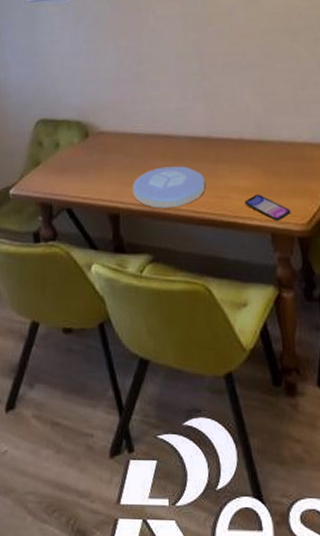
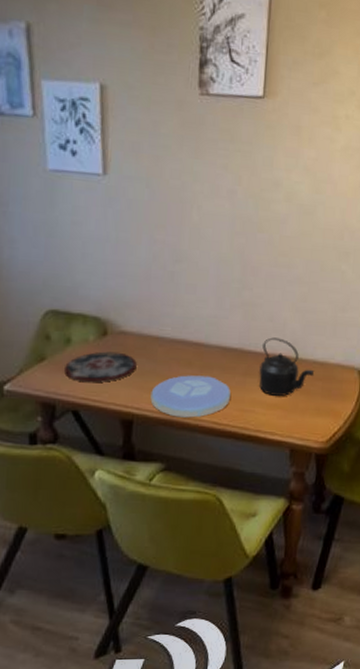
plate: none [57,151,117,182] -> present [64,351,137,383]
kettle: none [228,122,284,180] -> present [259,337,315,396]
smartphone: present [244,194,291,221] -> none [268,411,313,438]

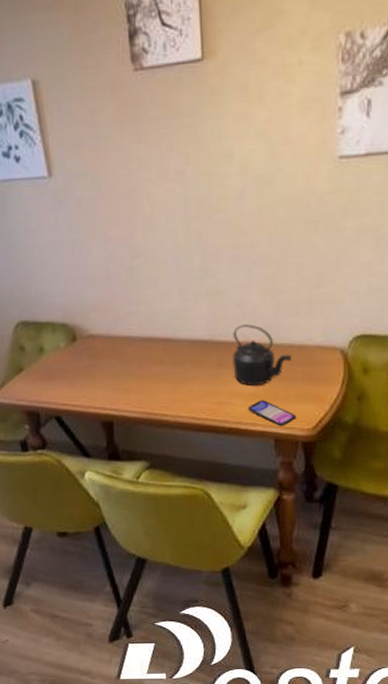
plate: present [64,351,137,383] -> none [42,356,109,389]
plate: present [150,375,230,418] -> none [126,371,206,416]
smartphone: none [268,411,313,438] -> present [248,400,297,427]

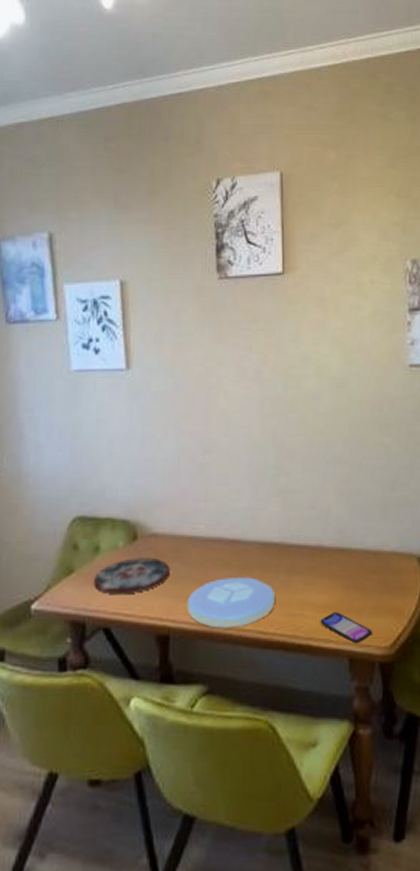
plate: none [42,356,109,389] -> present [94,557,170,595]
plate: none [126,371,206,416] -> present [187,577,275,628]
kettle: present [233,324,293,385] -> none [305,526,368,595]

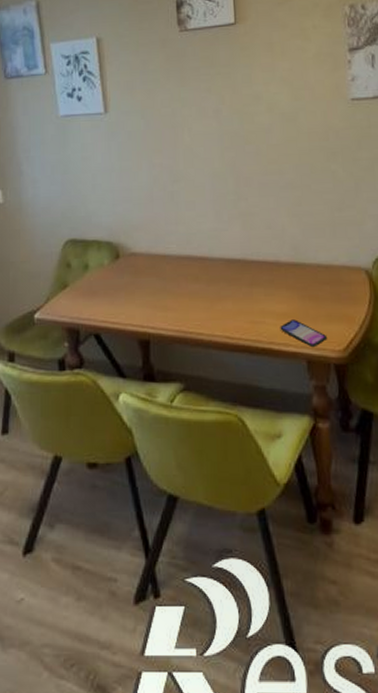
plate: present [94,557,170,595] -> none [85,273,148,306]
plate: present [187,577,275,628] -> none [163,289,239,334]

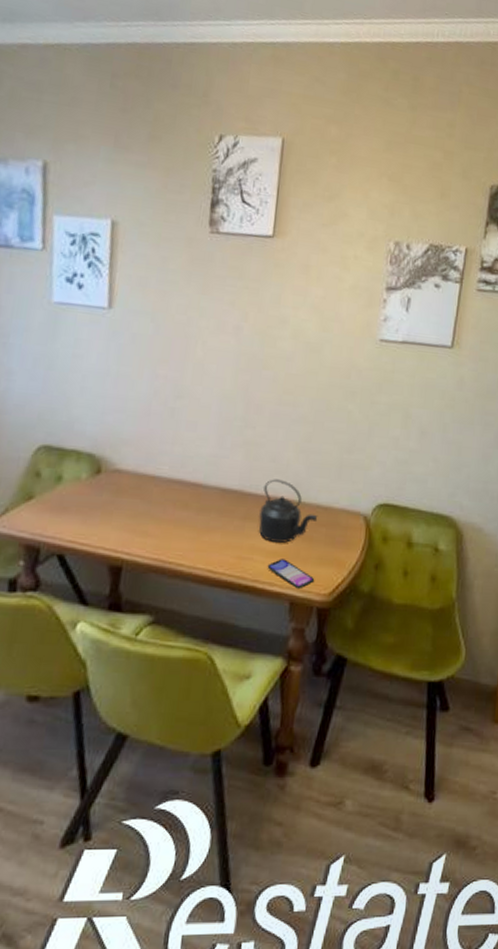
kettle: none [264,244,321,304] -> present [259,479,318,543]

